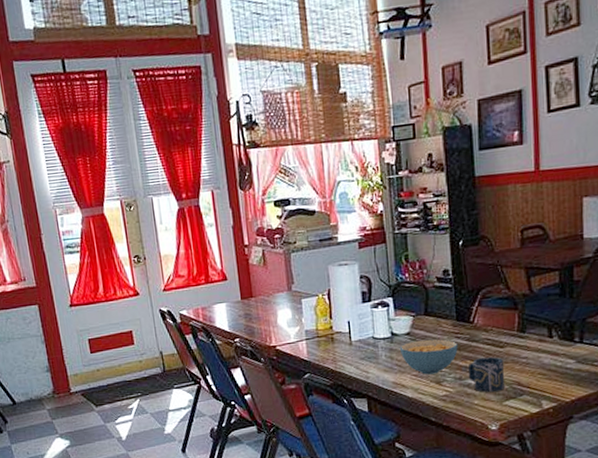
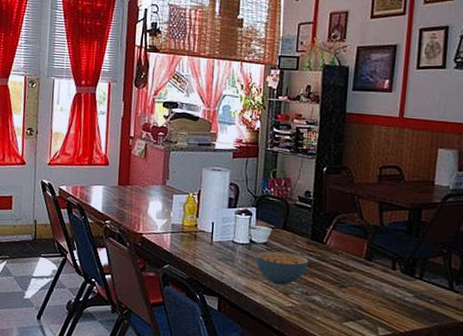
cup: present [469,357,504,392] -> none [315,277,348,311]

